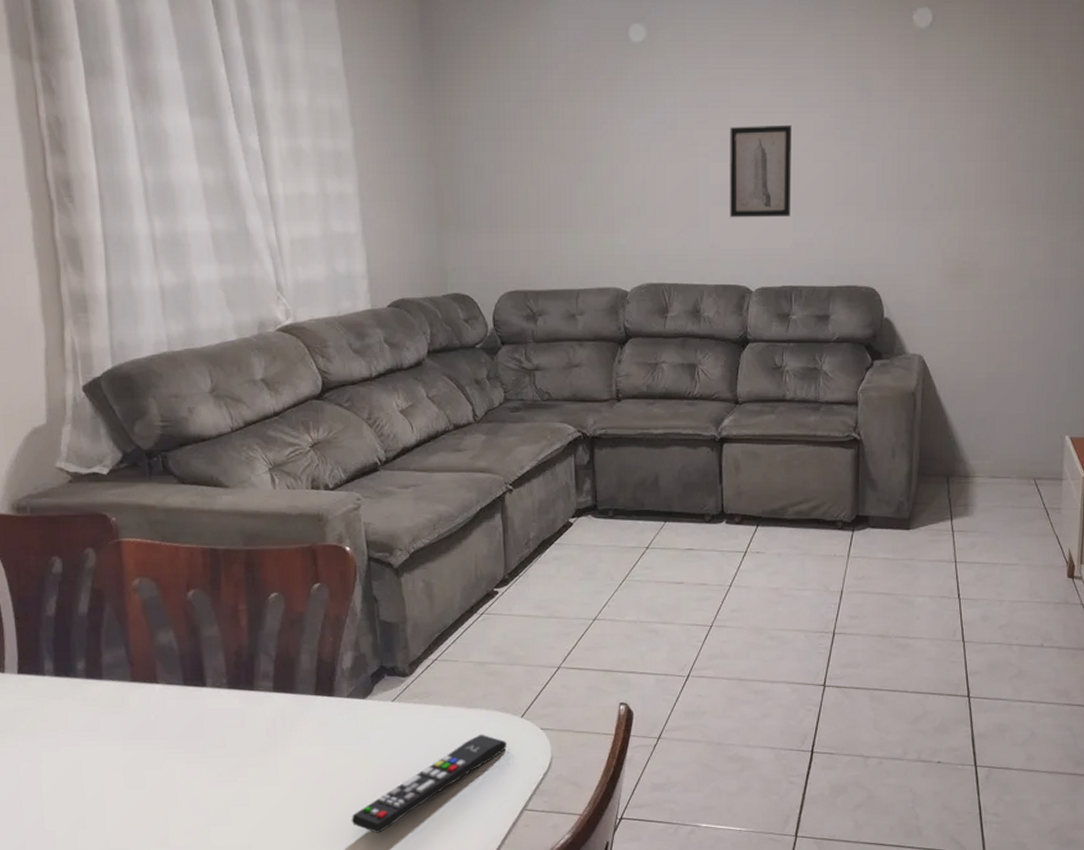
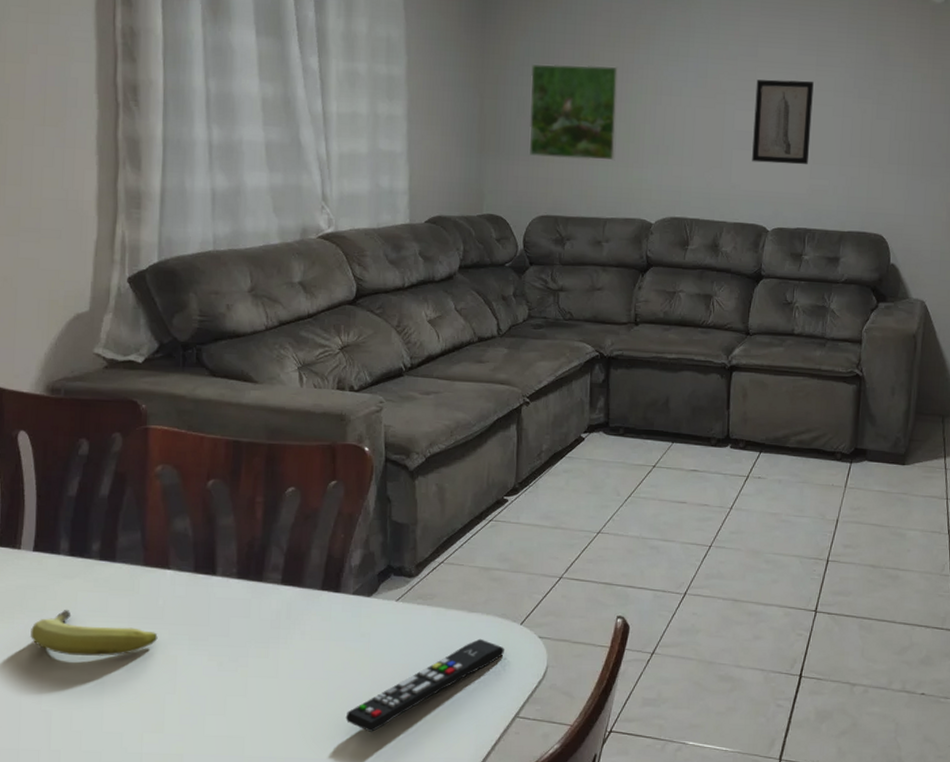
fruit: none [25,731,154,775] -> present [31,610,158,656]
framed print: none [486,123,585,228] -> present [528,64,619,161]

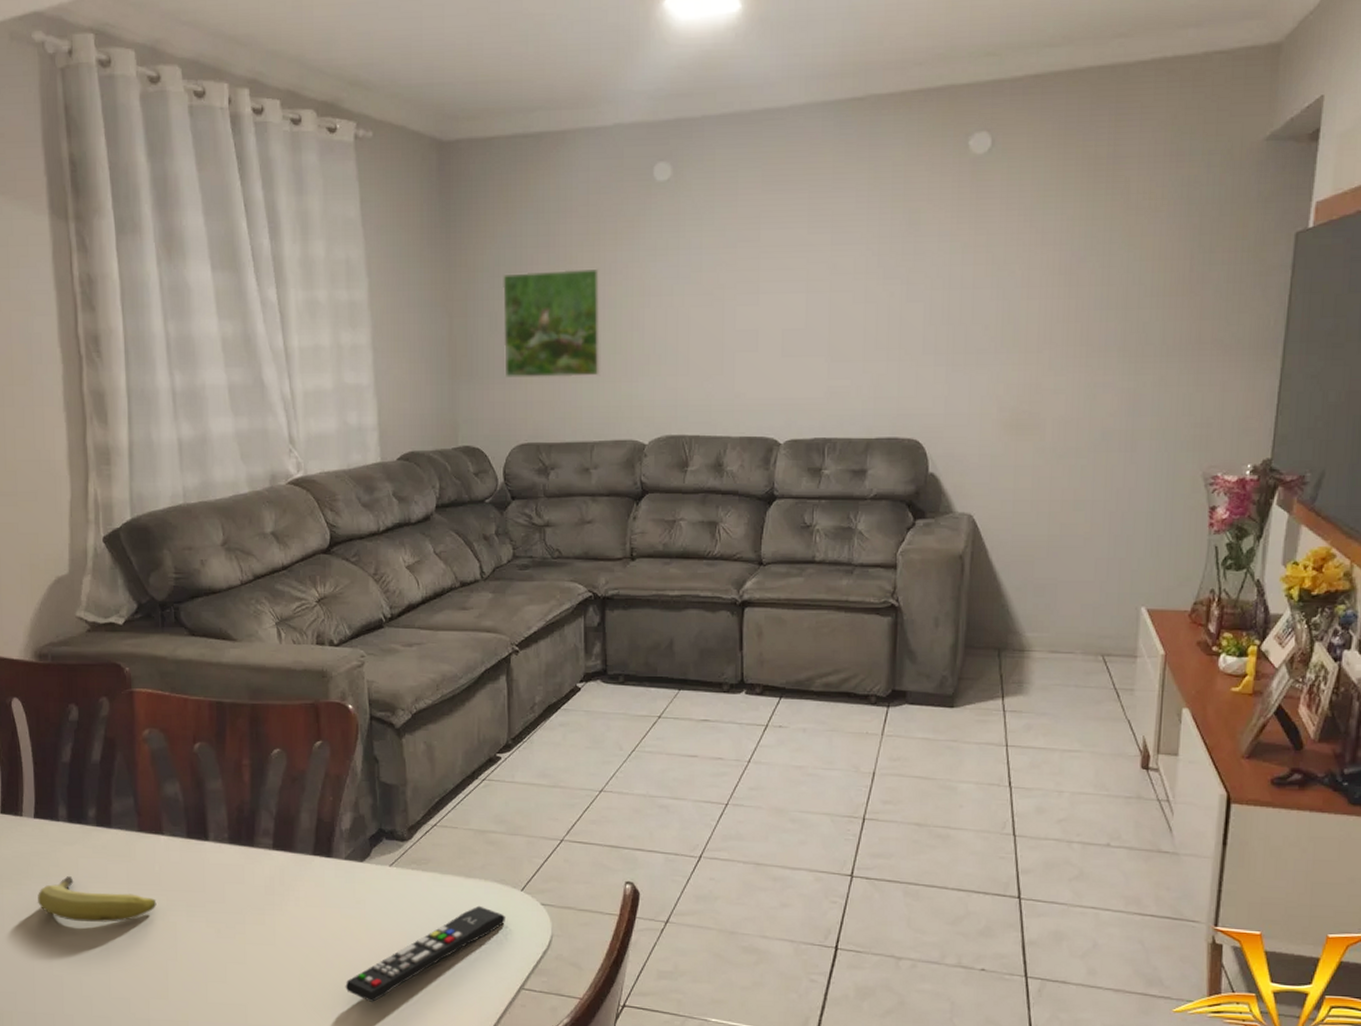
wall art: present [752,79,814,165] -> none [758,264,829,365]

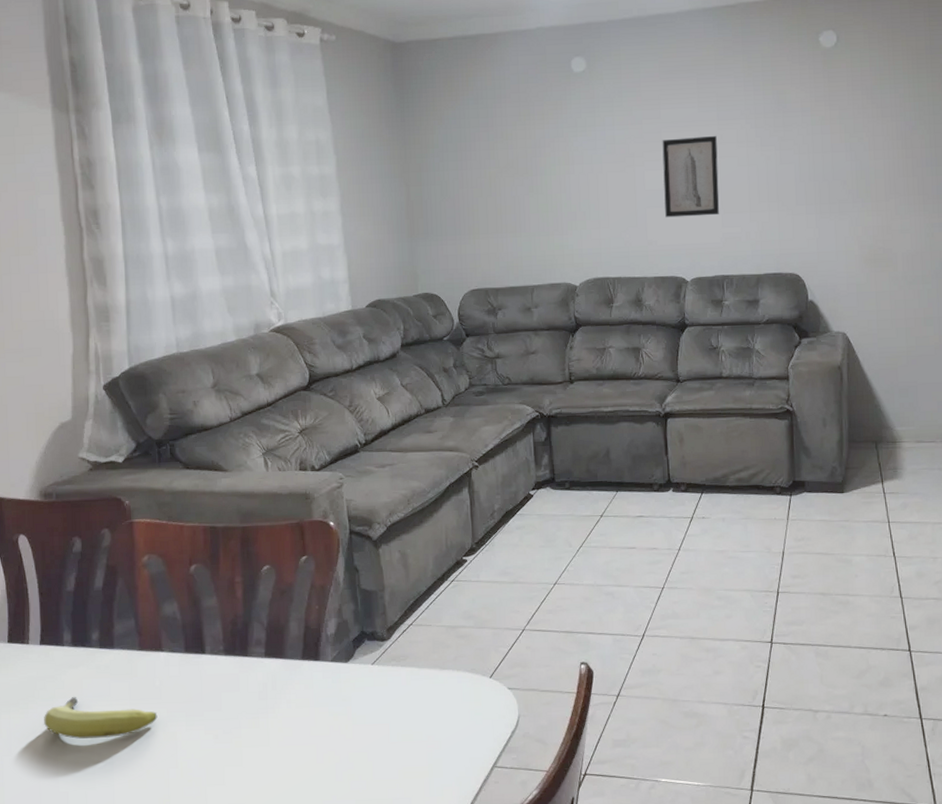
remote control: present [345,905,506,1002] -> none [335,694,478,791]
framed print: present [501,268,602,378] -> none [450,143,537,235]
wall art: none [758,264,829,365] -> present [662,135,720,218]

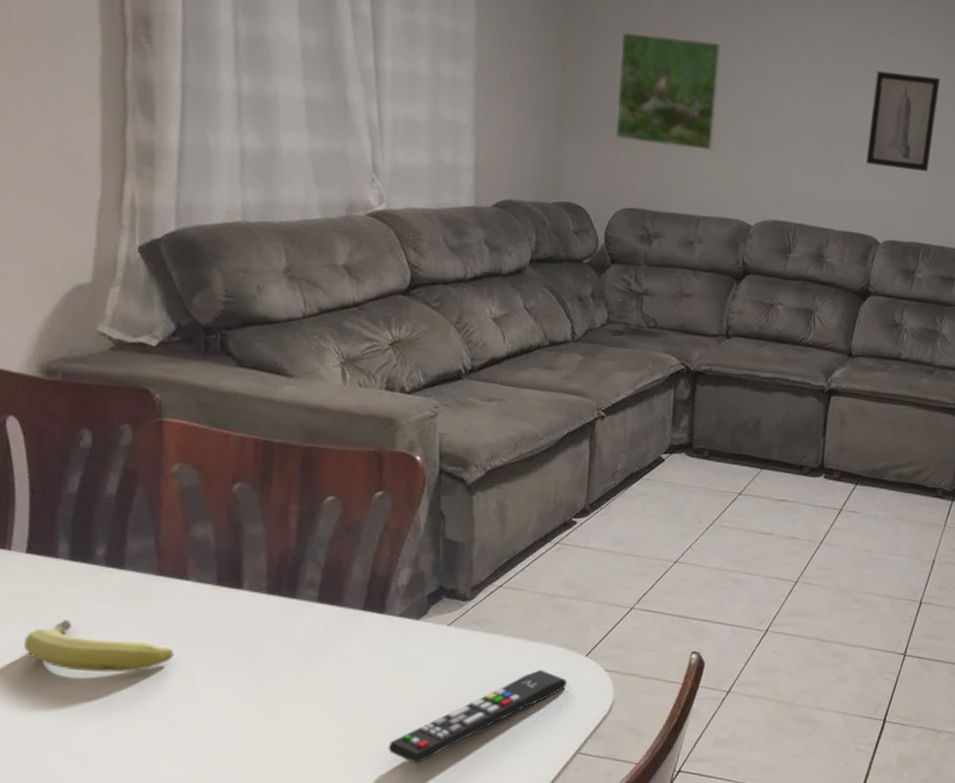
remote control: none [335,694,478,791] -> present [388,669,568,764]
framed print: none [450,143,537,235] -> present [614,32,722,151]

